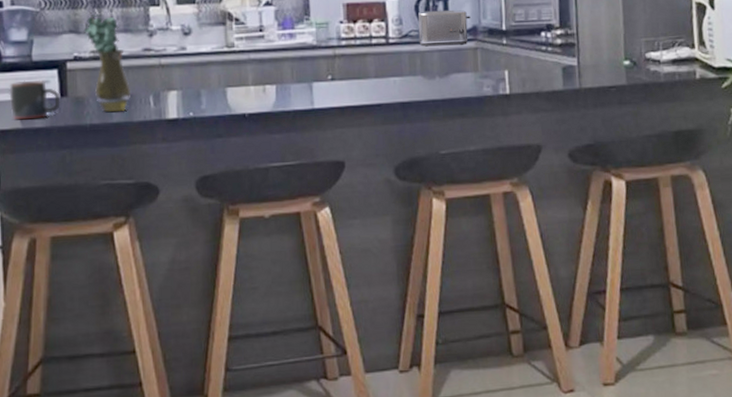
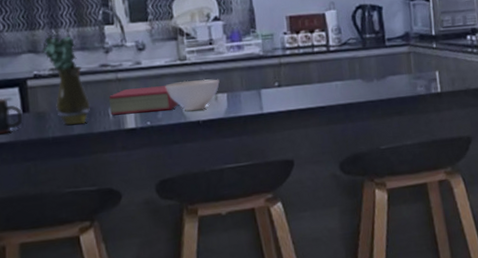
book: none [150,74,225,104] -> present [108,86,180,116]
bowl: none [211,69,269,102] -> present [165,79,220,111]
toaster: present [418,9,471,47] -> none [355,18,403,53]

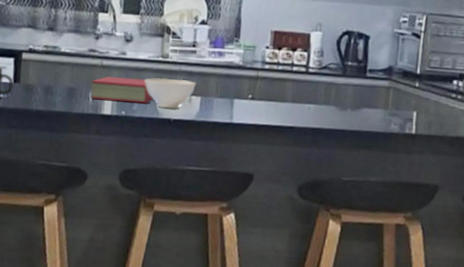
vase: present [42,32,90,125] -> none [40,10,74,102]

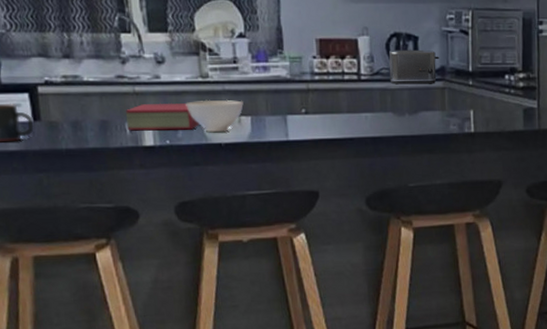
toaster: none [336,46,388,84] -> present [388,49,439,85]

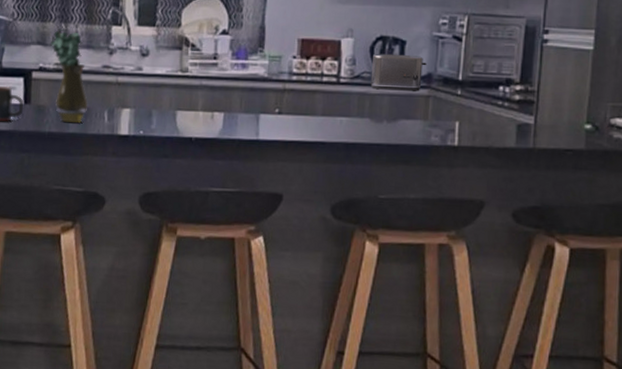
vase: none [53,35,106,137] -> present [49,25,88,123]
book: present [125,103,201,131] -> none [106,94,175,122]
bowl: present [186,99,244,132] -> none [163,93,218,126]

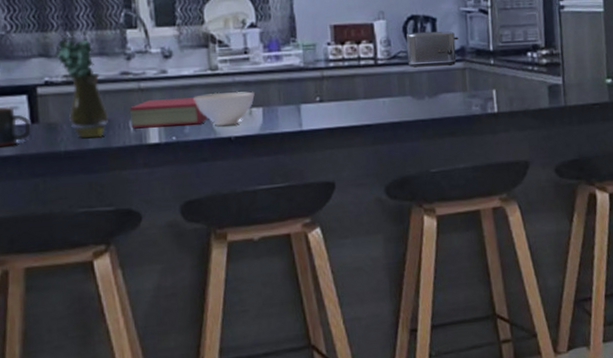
book: none [106,94,175,122] -> present [129,97,209,129]
bowl: none [163,93,218,126] -> present [194,91,255,126]

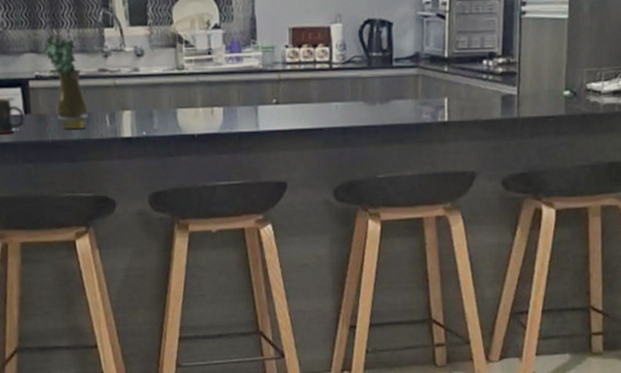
book: present [129,97,209,129] -> none [106,95,175,123]
bowl: present [194,91,255,126] -> none [162,91,216,123]
toaster: present [406,31,459,68] -> none [361,35,414,73]

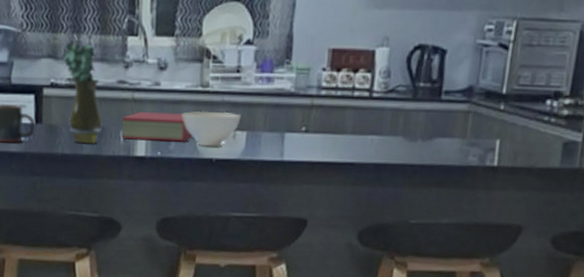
book: none [106,95,175,123] -> present [121,112,194,142]
bowl: none [162,91,216,123] -> present [182,110,241,146]

